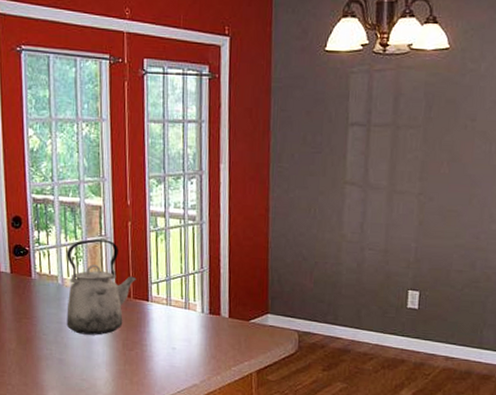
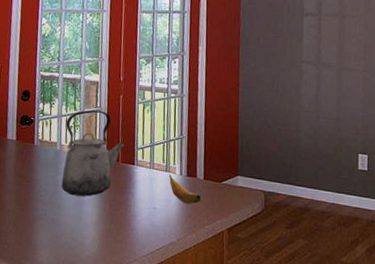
banana: none [189,313,227,344] -> present [169,175,202,204]

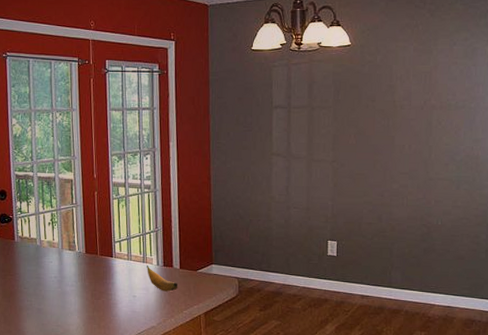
kettle: present [61,110,125,197] -> none [43,207,102,288]

